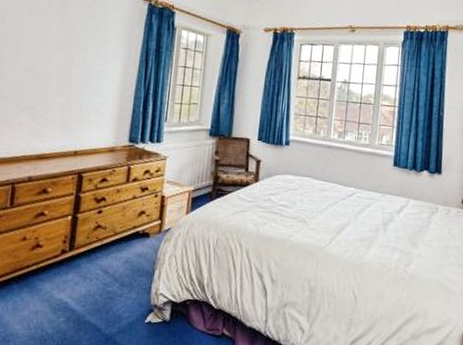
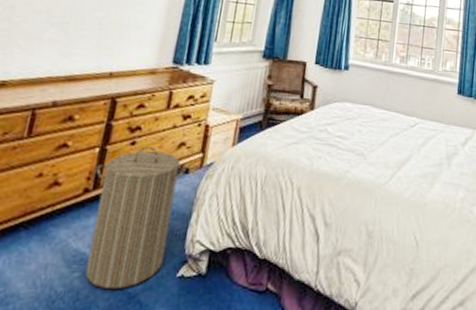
laundry hamper: none [69,213,148,331] -> present [85,145,187,289]

